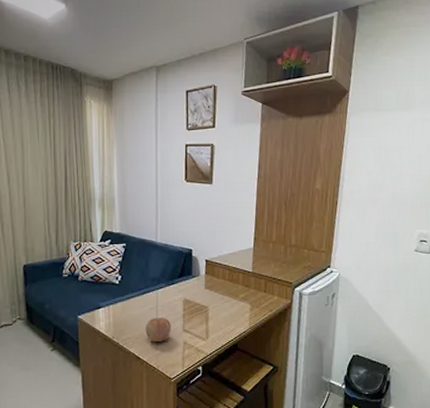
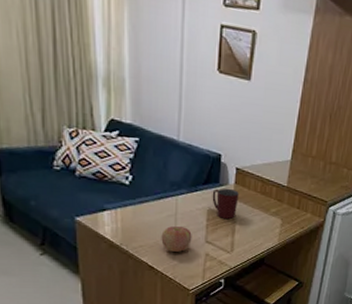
mug: none [186,279,210,307] -> present [212,188,239,219]

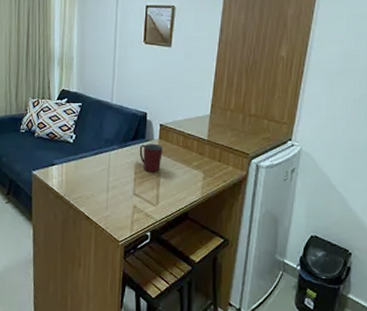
apple: present [161,226,192,252] -> none [96,179,122,203]

